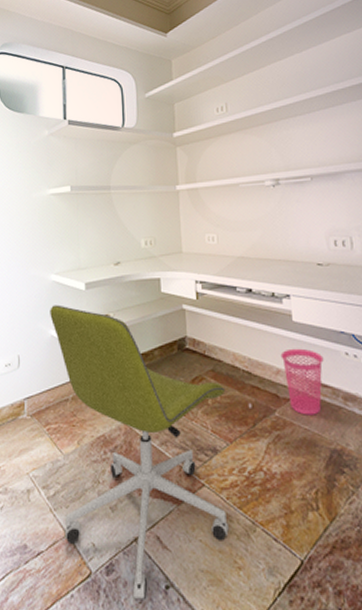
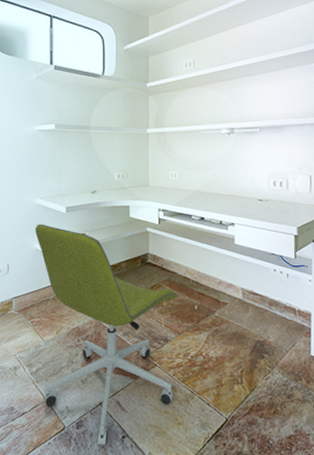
waste basket: present [280,348,324,415] -> none [223,265,257,316]

